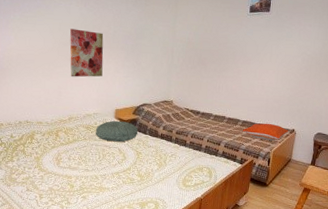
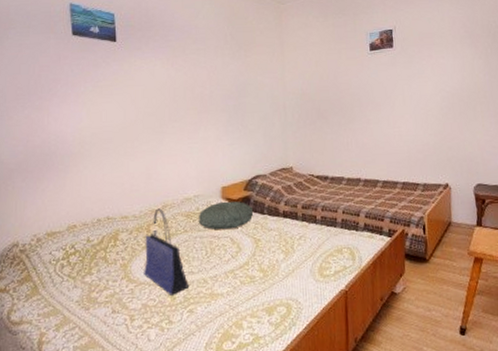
tote bag: none [51,119,85,184] -> present [144,208,190,296]
wall art: present [70,29,104,77] -> none [156,94,201,153]
pillow: present [242,123,289,141] -> none [384,179,442,202]

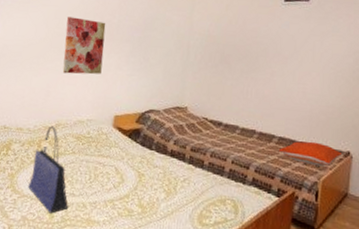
wall art: none [156,94,201,153] -> present [62,17,106,75]
pillow: present [198,201,254,230] -> none [87,130,142,159]
pillow: none [384,179,442,202] -> present [278,141,343,167]

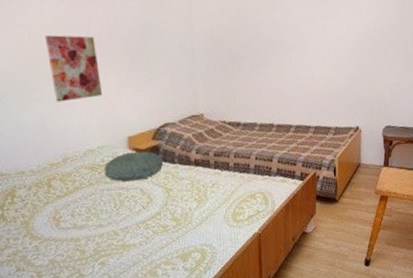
tote bag: present [28,126,69,214] -> none [46,161,100,250]
pillow: none [87,130,142,159] -> present [104,151,164,181]
pillow: present [278,141,343,167] -> none [296,123,353,146]

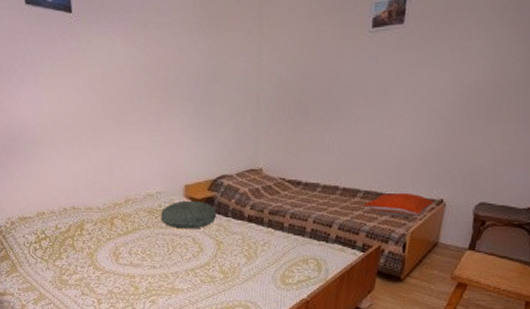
wall art: present [45,35,102,102] -> none [117,78,164,145]
pillow: none [296,123,353,146] -> present [363,192,435,217]

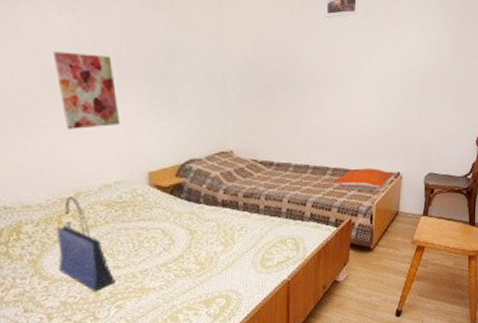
tote bag: none [109,202,152,286] -> present [56,196,116,292]
wall art: none [117,78,164,145] -> present [54,52,120,130]
pillow: present [160,200,217,229] -> none [121,188,188,221]

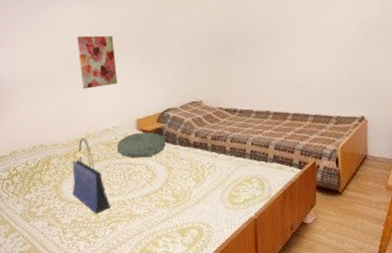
pillow: none [121,188,188,221] -> present [116,132,166,158]
pillow: present [333,167,393,191] -> none [294,112,357,135]

